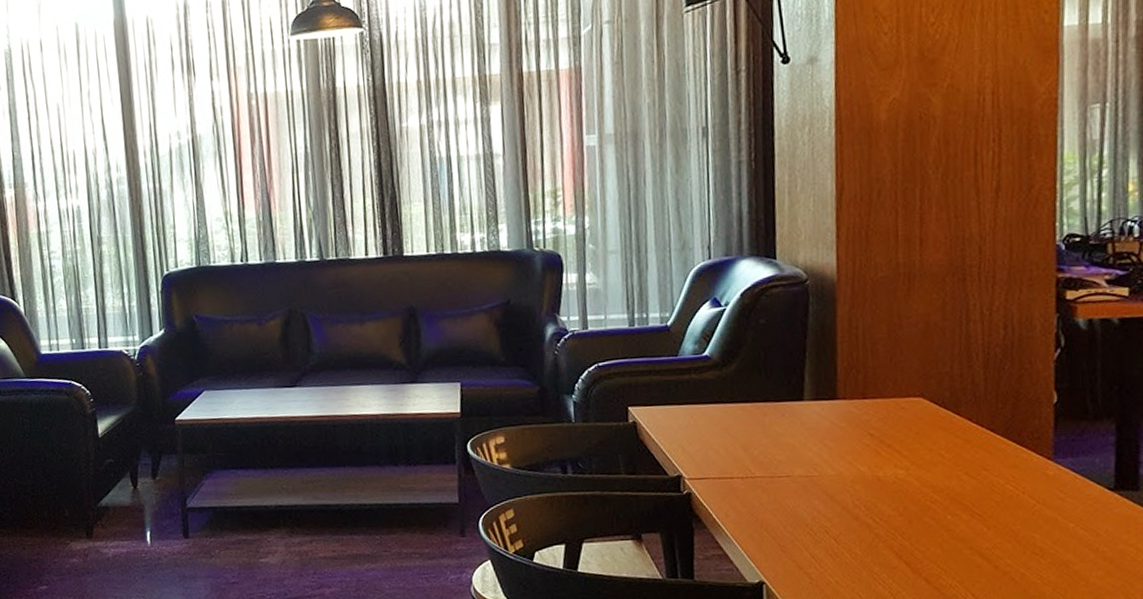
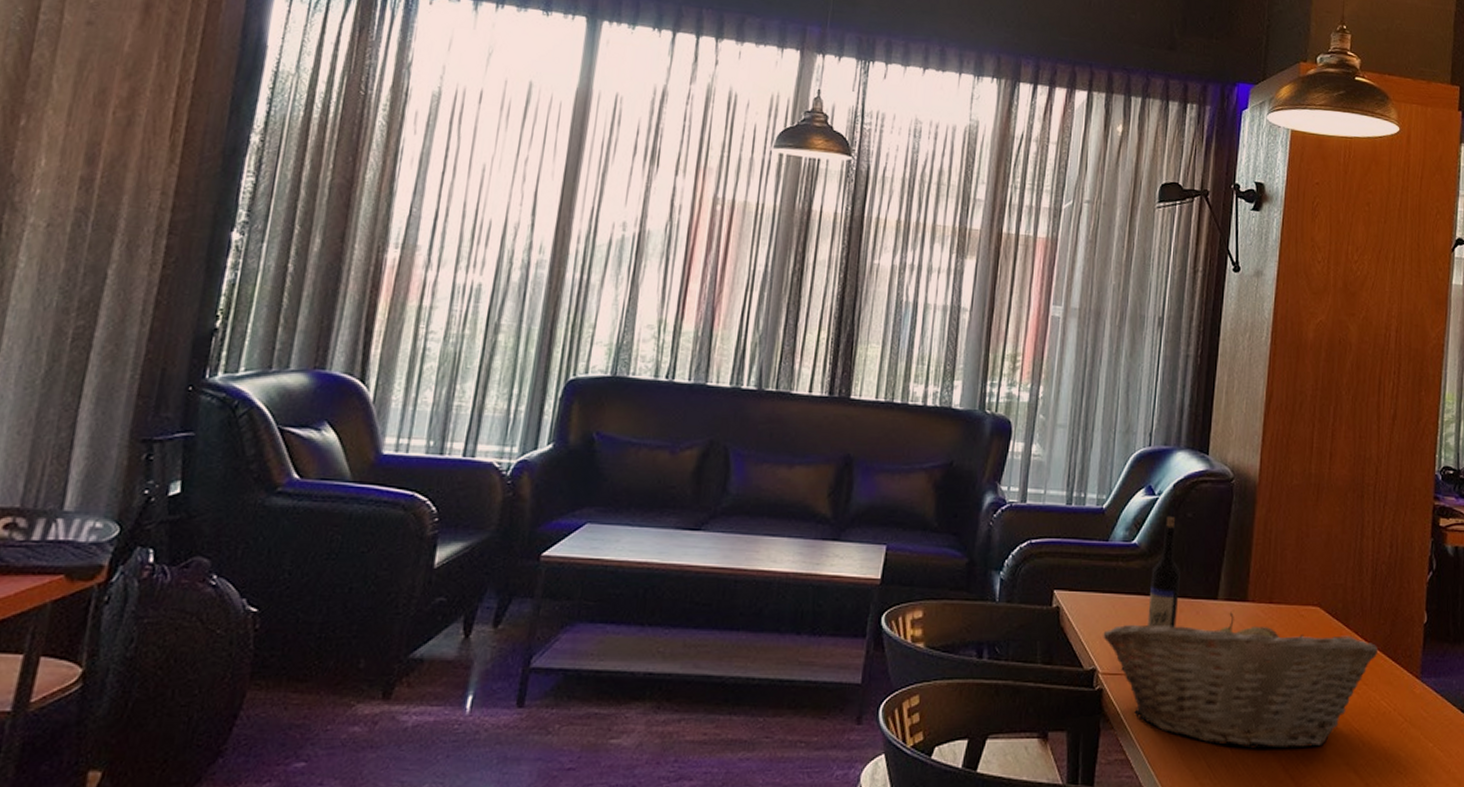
fruit basket: none [684,411,999,539] -> present [1103,612,1379,749]
wine bottle: none [728,325,761,432] -> present [1147,517,1180,627]

